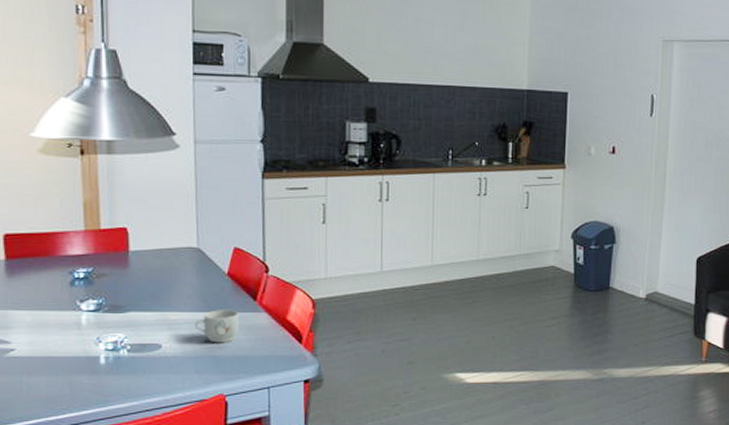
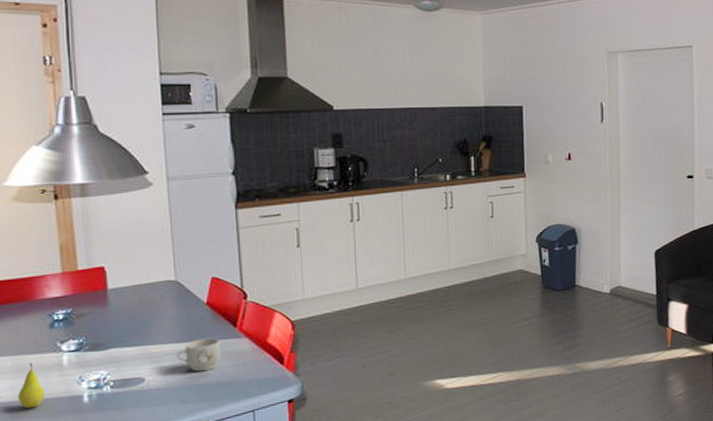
fruit: none [36,319,63,365] -> present [18,363,46,409]

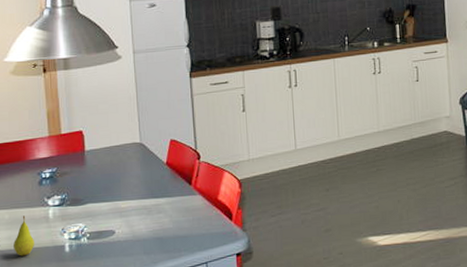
mug: present [177,338,221,372] -> none [142,195,178,226]

